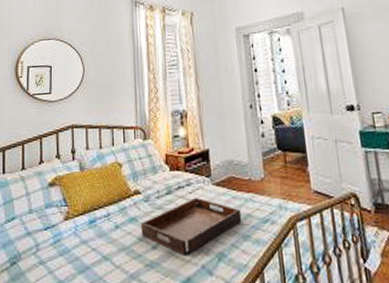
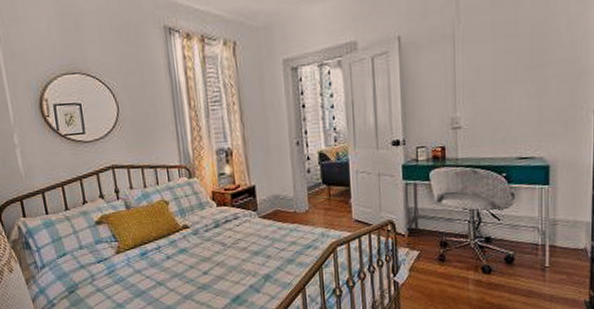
serving tray: present [140,197,242,256] -> none [191,229,287,278]

